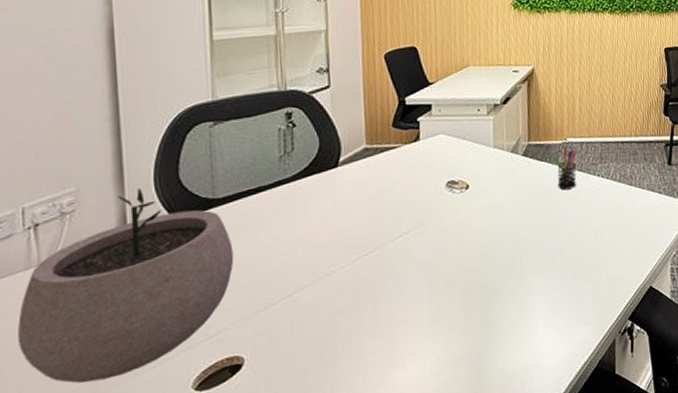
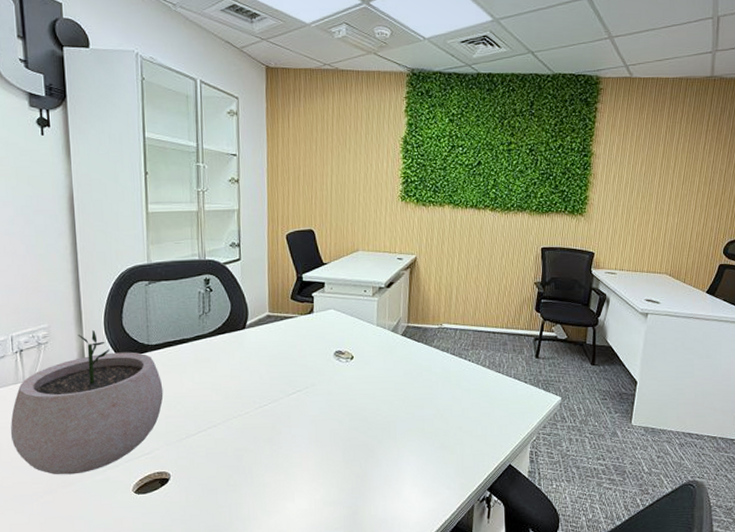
pen holder: present [553,146,577,190] -> none [429,331,451,370]

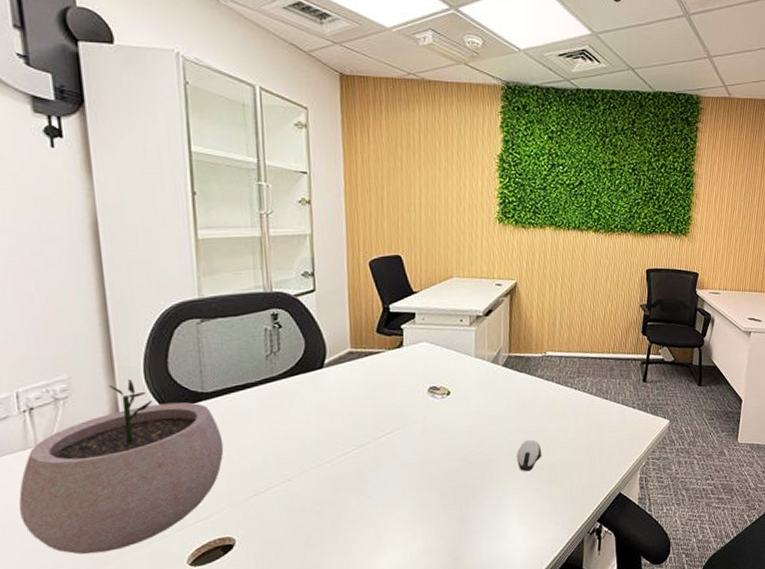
computer mouse: none [412,406,436,437] -> present [517,439,542,472]

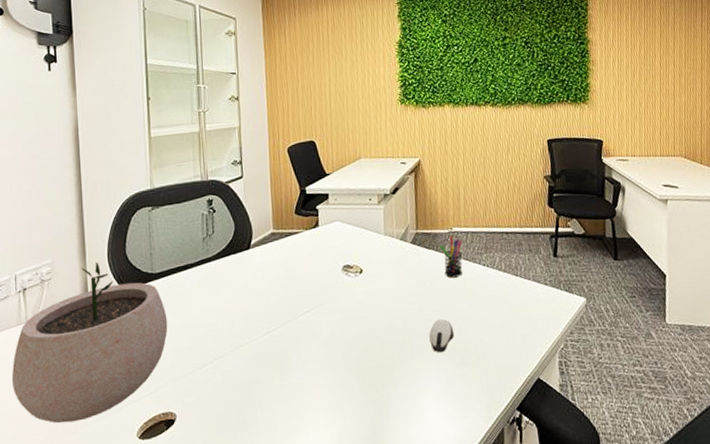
pen holder: none [533,359,555,401] -> present [440,235,463,278]

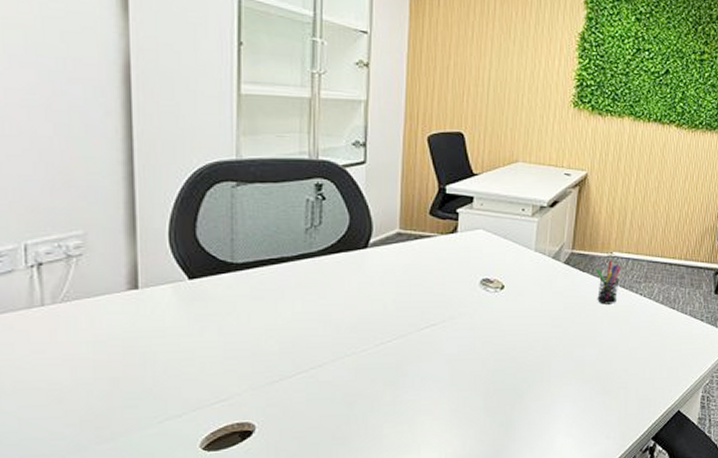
plant pot: present [11,262,168,424] -> none [17,242,251,429]
computer mouse: present [429,318,455,353] -> none [571,345,598,380]

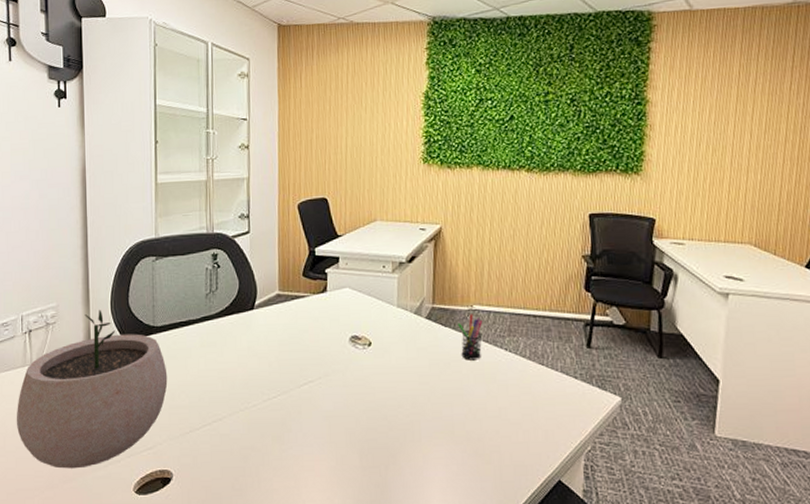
plant pot: none [17,242,251,429] -> present [16,310,168,469]

